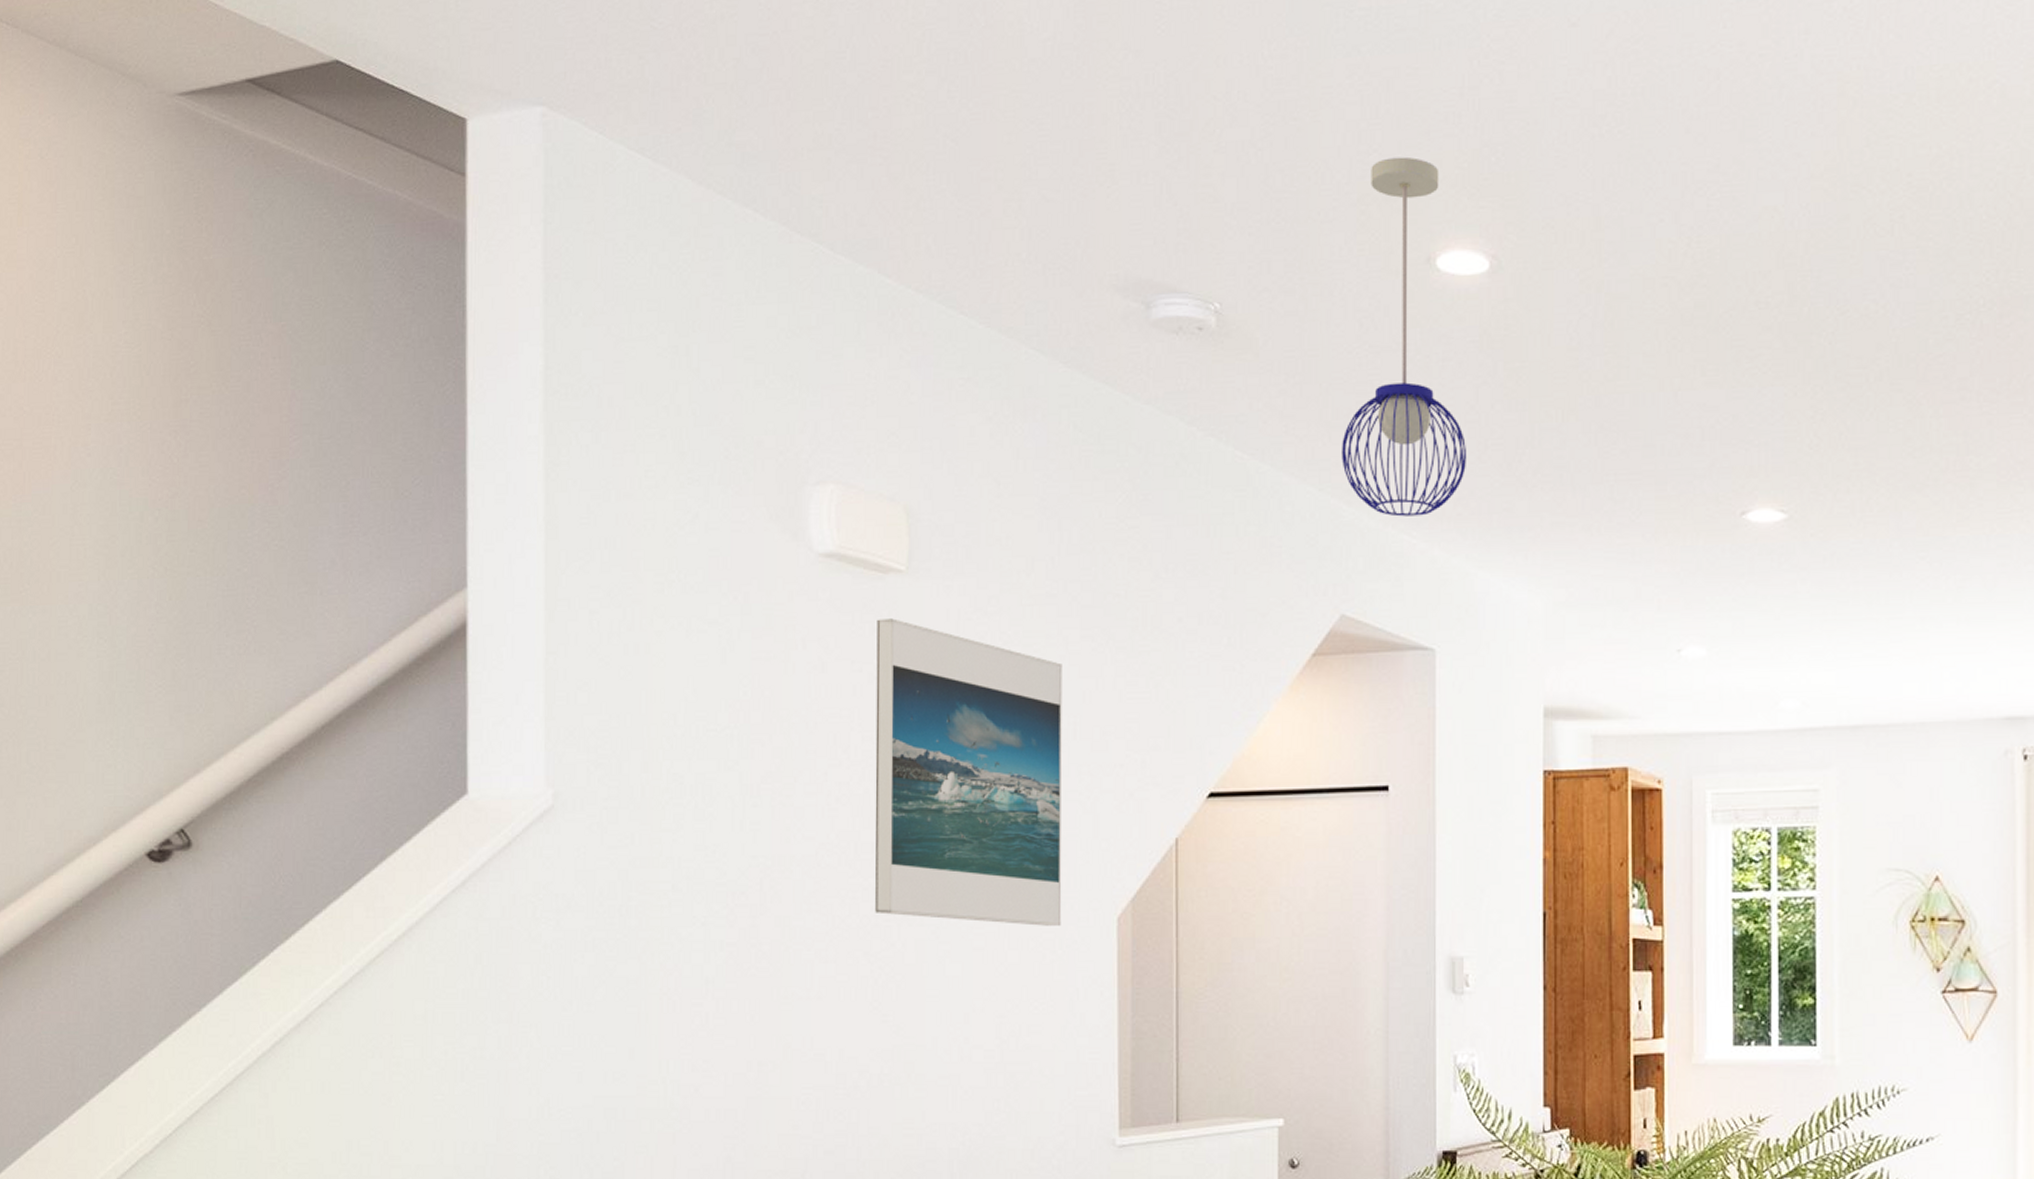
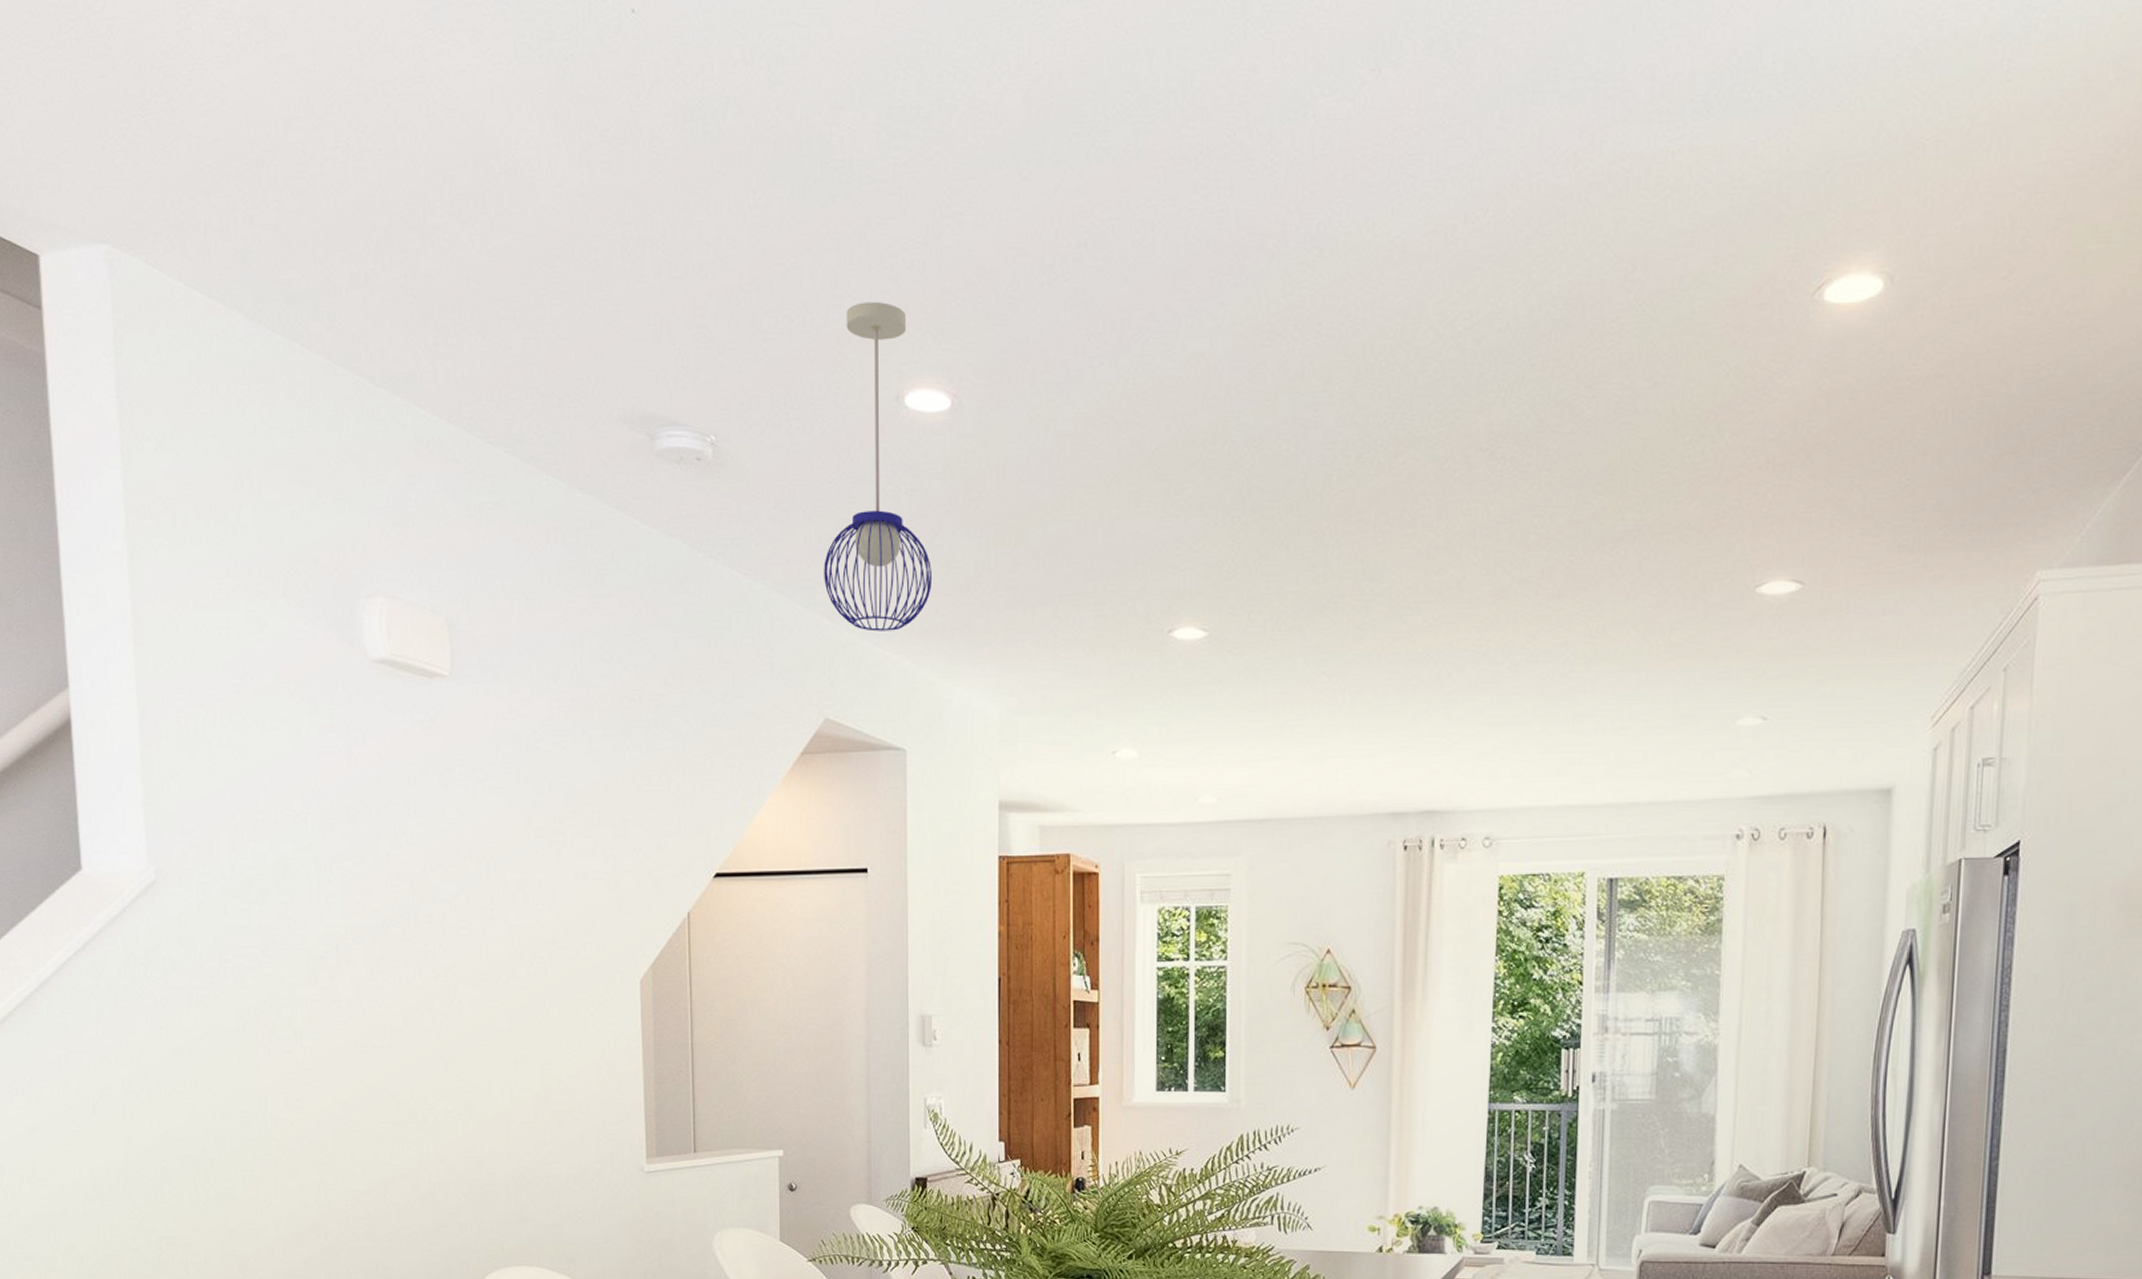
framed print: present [875,618,1062,926] -> none [426,718,593,987]

